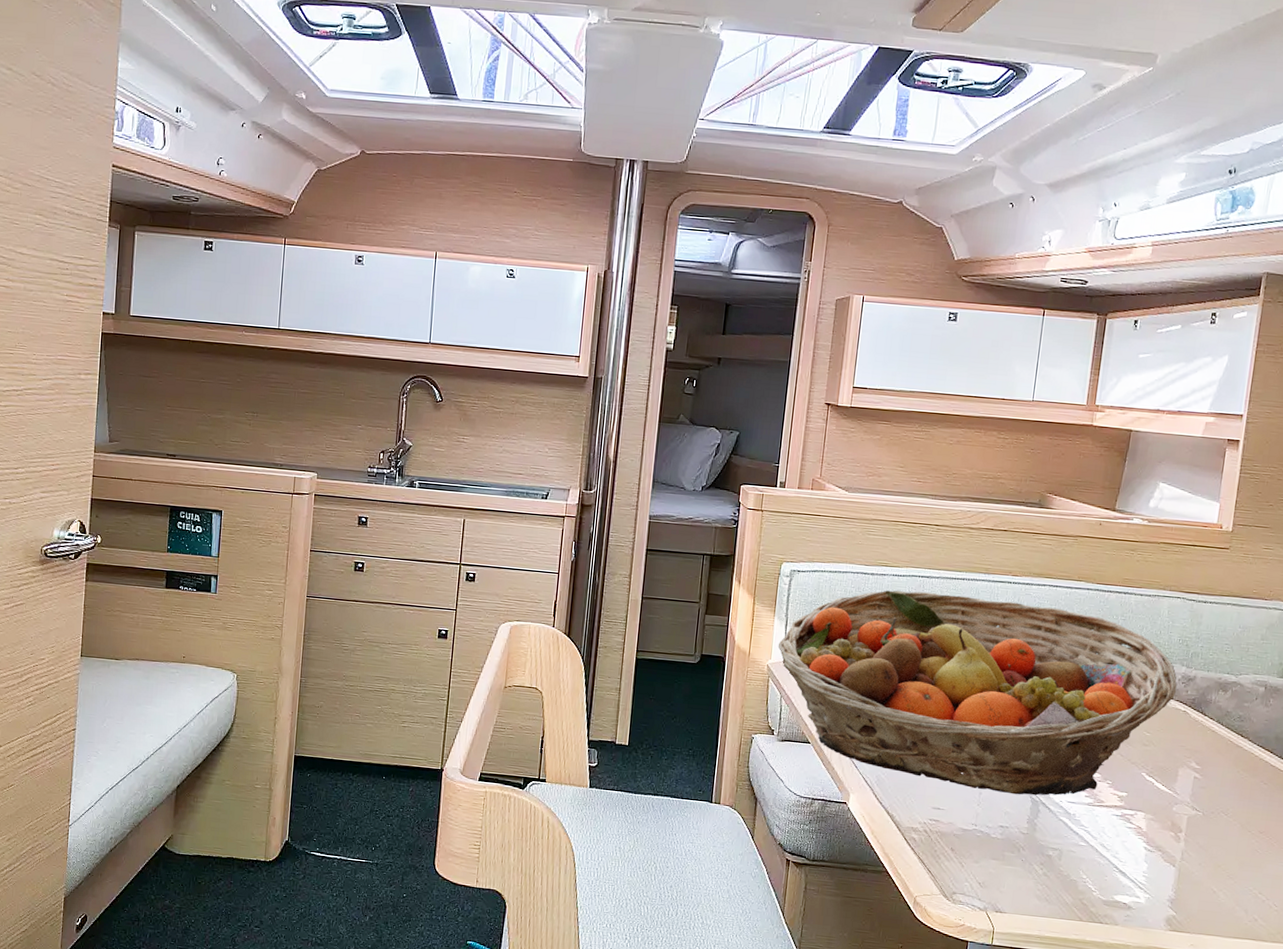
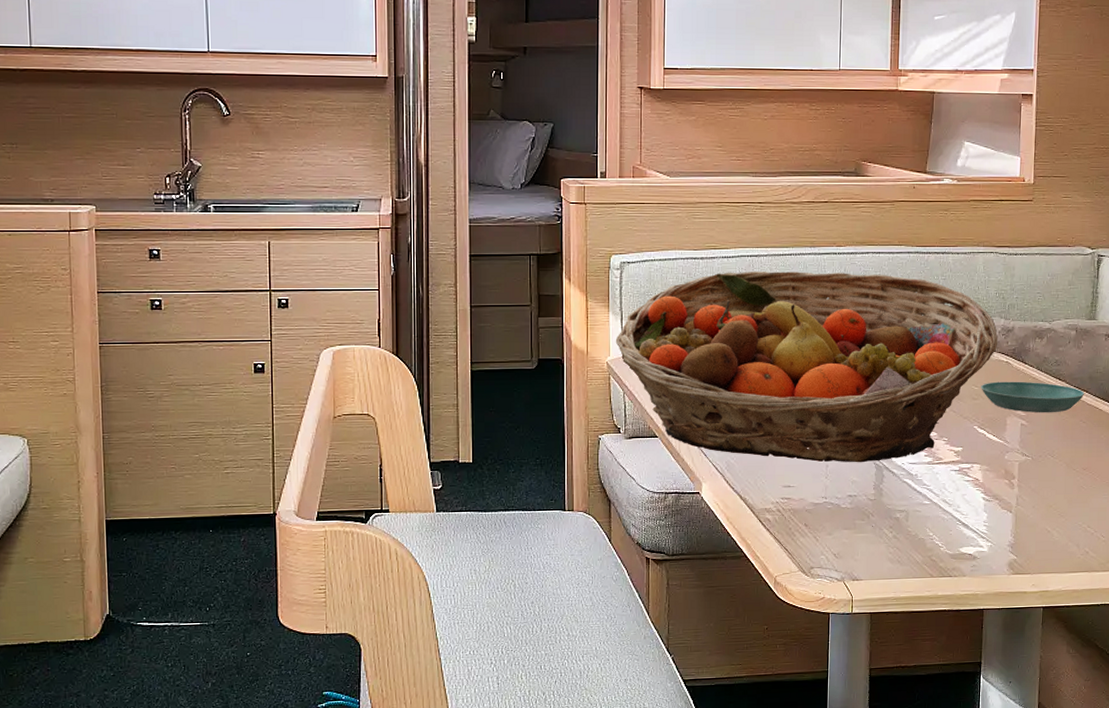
saucer: none [1153,730,1269,770] -> present [981,381,1085,413]

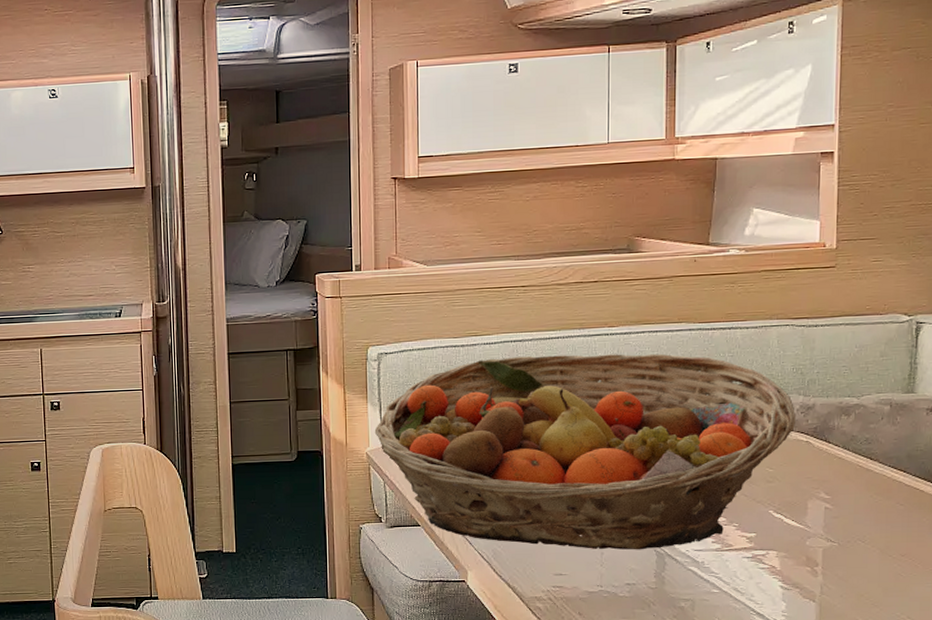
saucer: present [981,381,1085,413] -> none [776,462,902,496]

